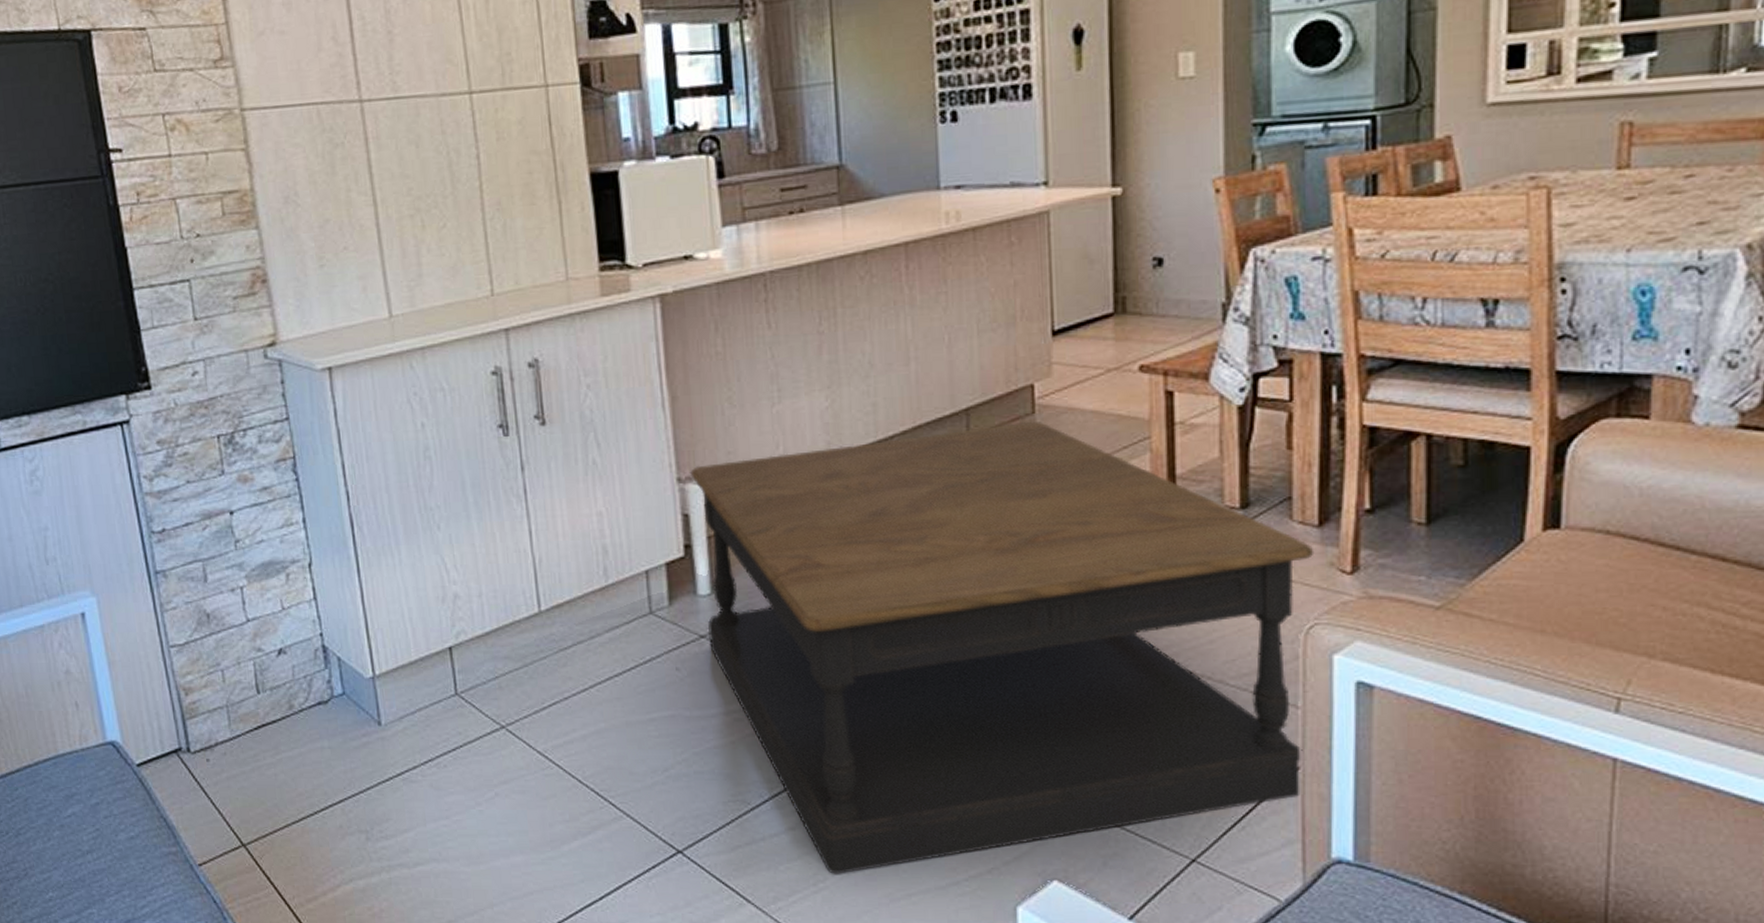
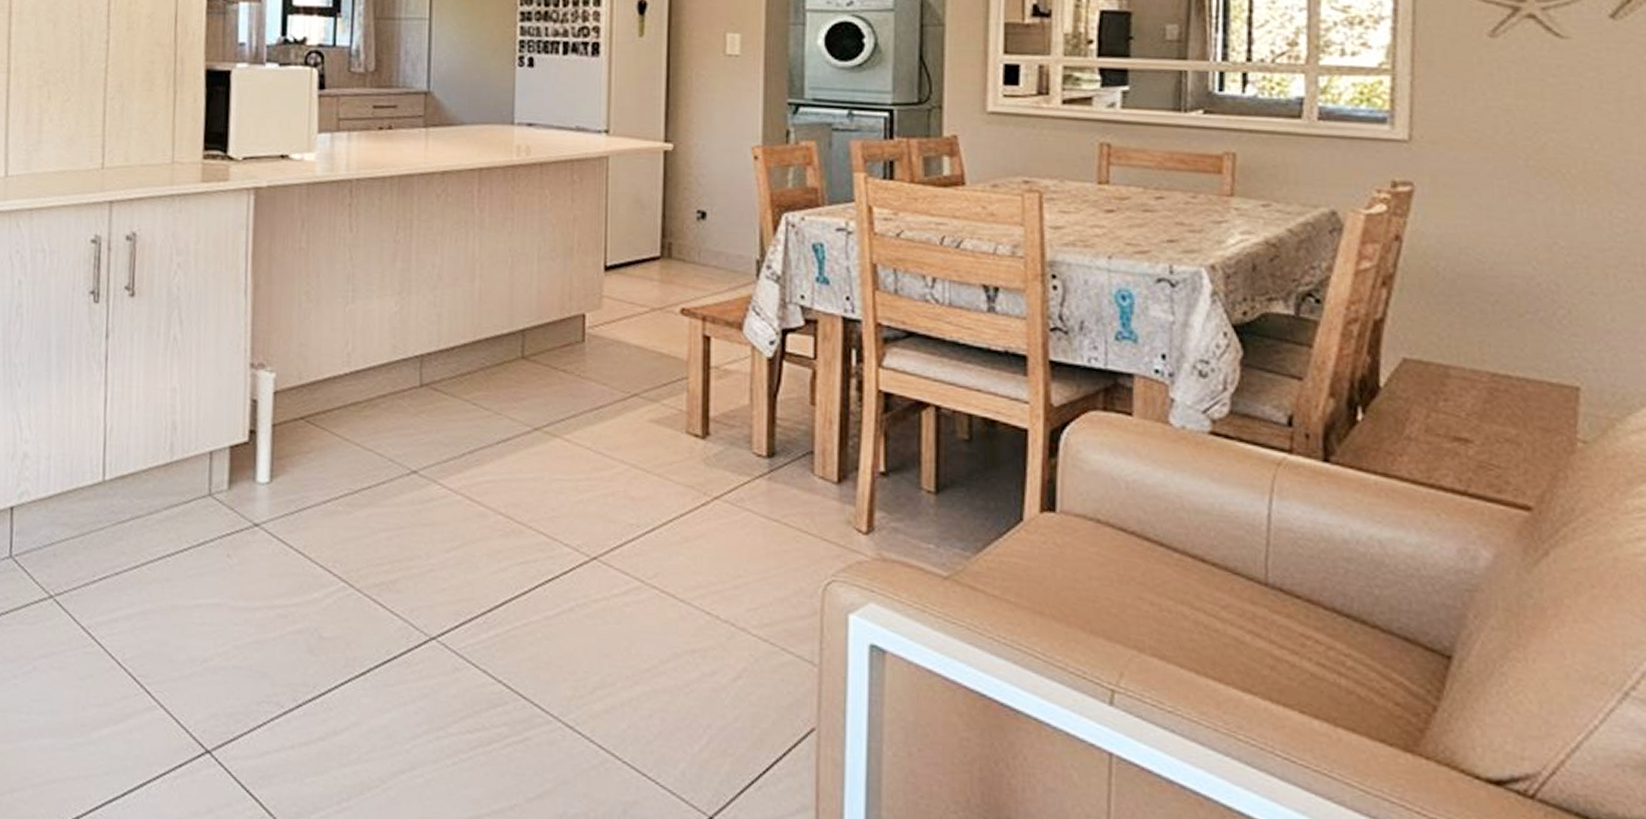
coffee table: present [690,421,1315,874] -> none [262,348,833,795]

